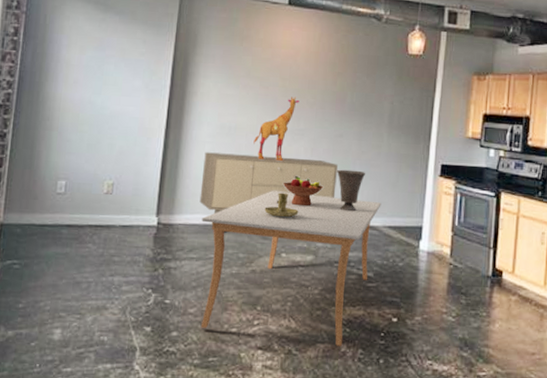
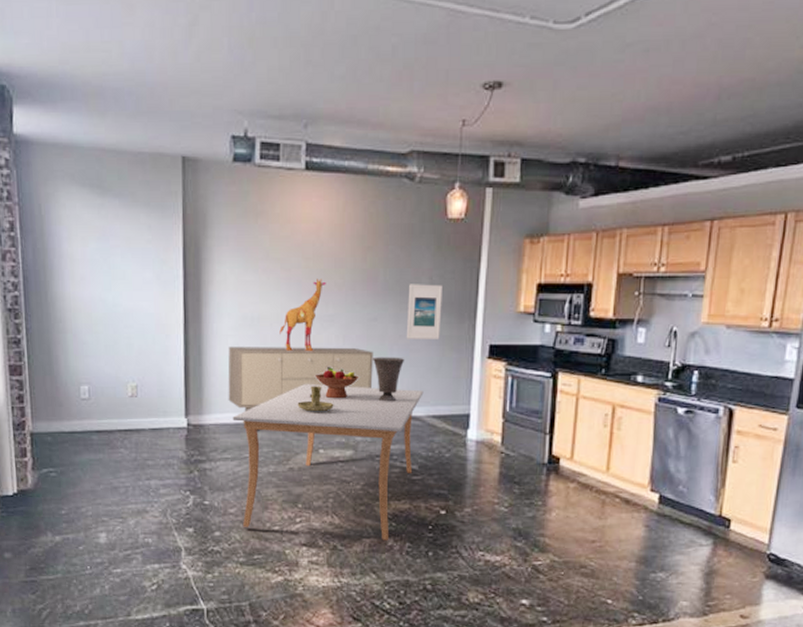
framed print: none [369,107,402,158] -> present [407,284,442,340]

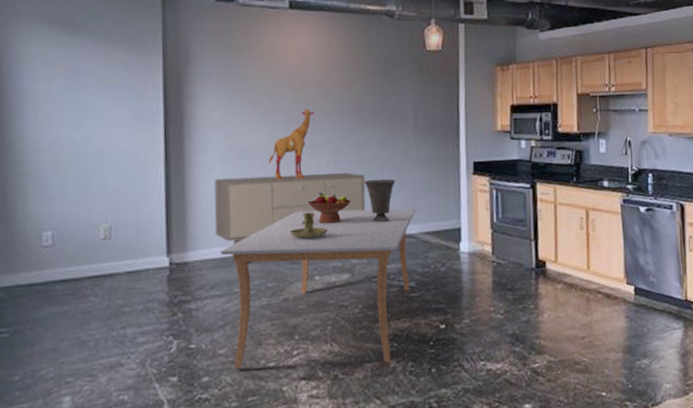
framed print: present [407,284,442,340] -> none [395,109,428,161]

